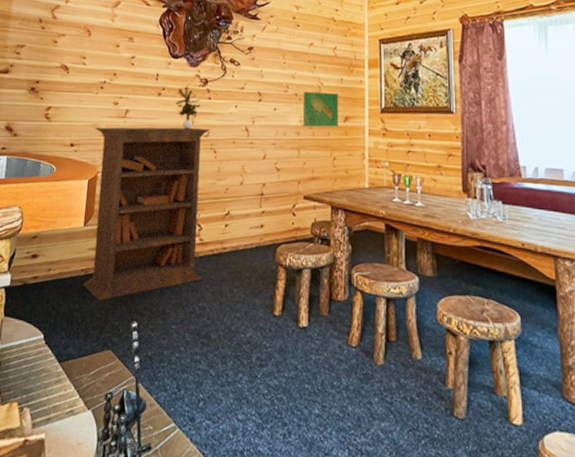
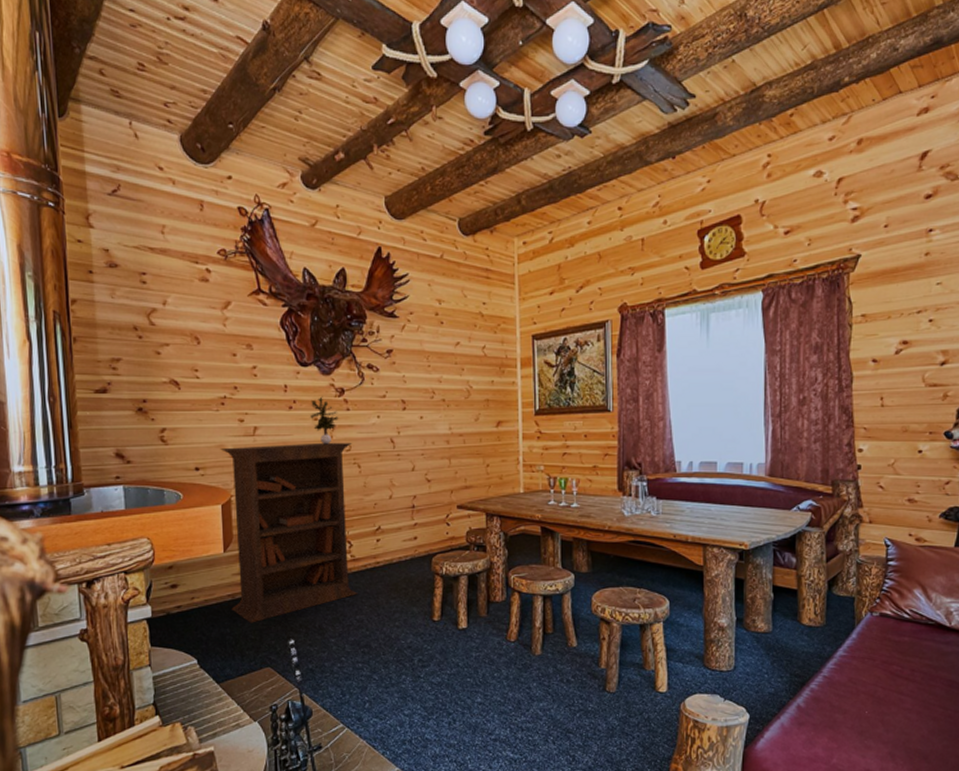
topographic map: present [302,91,339,128] -> none [451,396,490,435]

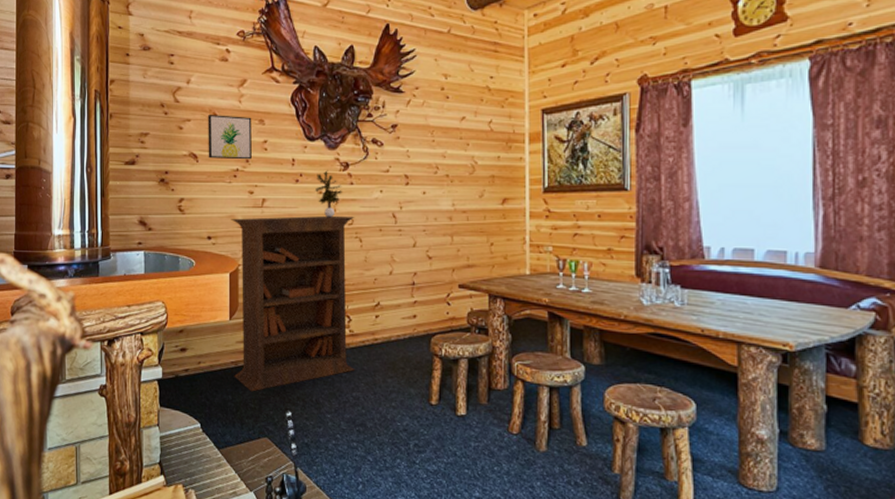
wall art: none [189,338,240,387] -> present [208,114,252,160]

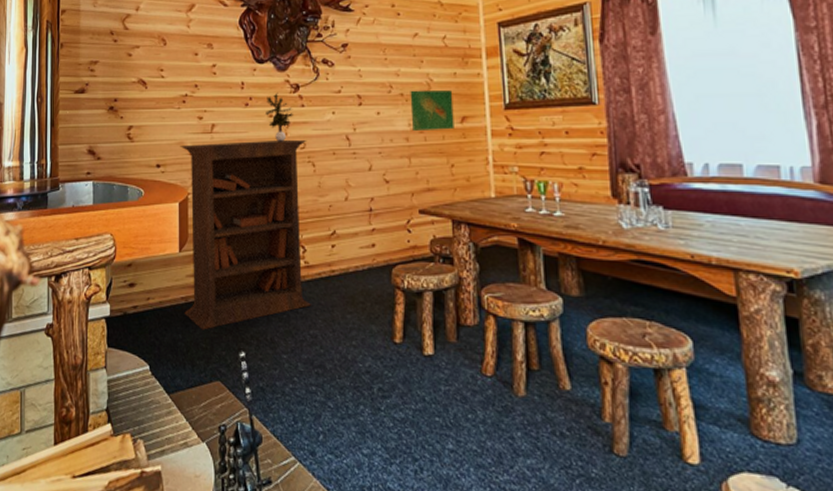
wall art: present [208,114,252,160] -> none [157,40,200,85]
topographic map: none [455,172,496,212] -> present [410,89,454,132]

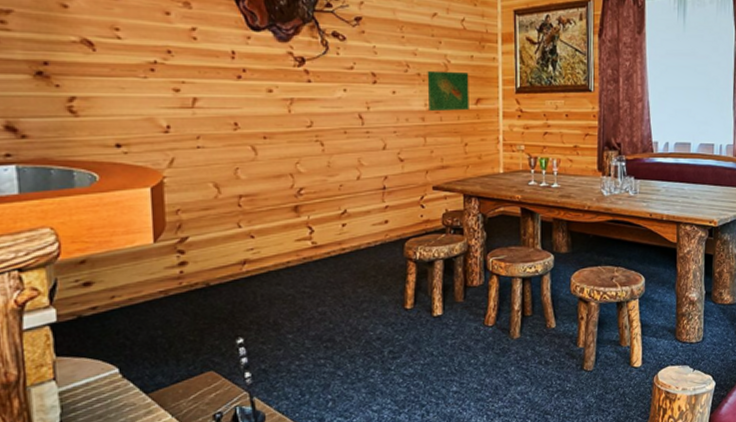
bookcase: present [180,139,312,330] -> none [149,117,321,323]
potted plant: present [264,93,293,142] -> none [262,65,298,120]

